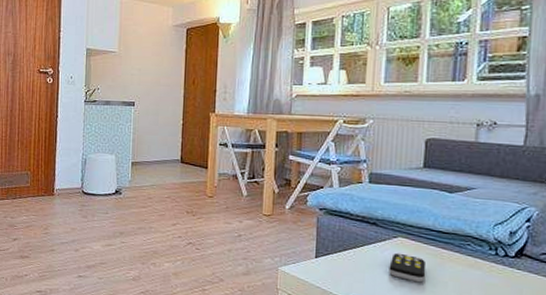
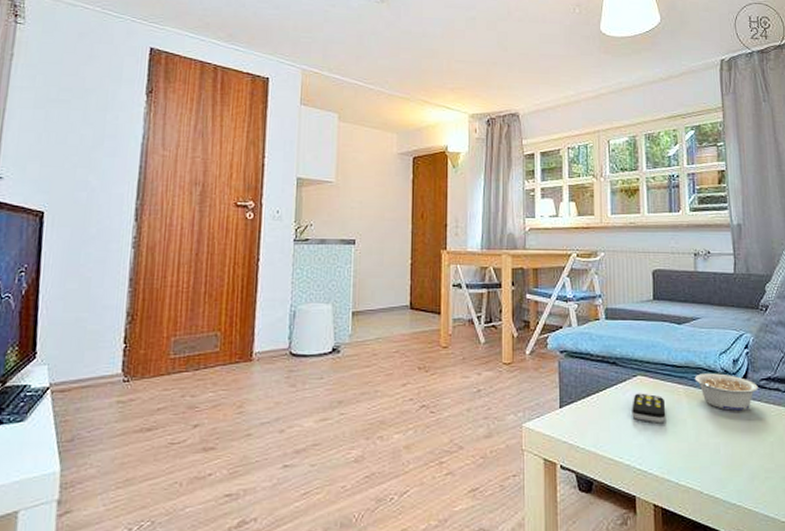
legume: none [462,241,537,281] -> present [694,373,758,411]

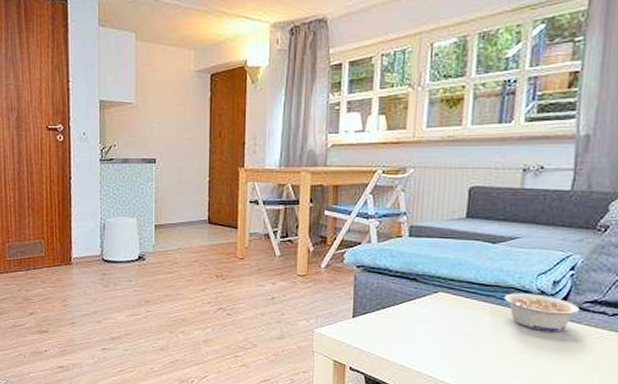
remote control: present [632,393,665,424] -> none [428,308,466,338]

